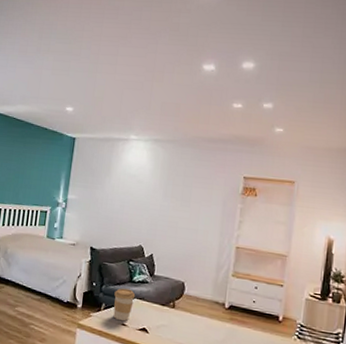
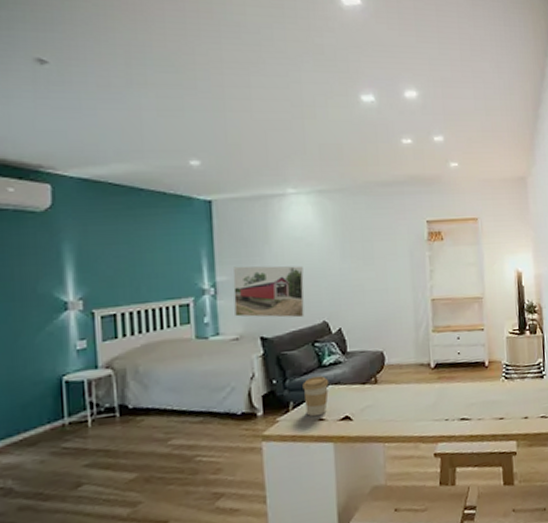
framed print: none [76,189,132,239] -> present [233,265,305,318]

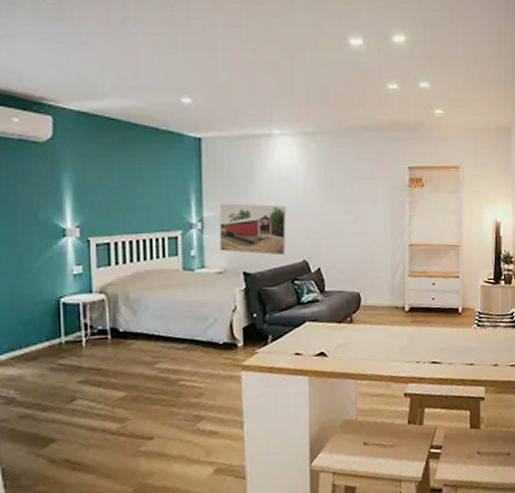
coffee cup: present [302,376,330,417] -> none [281,312,307,351]

